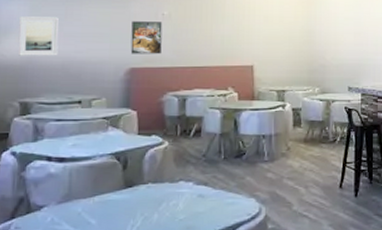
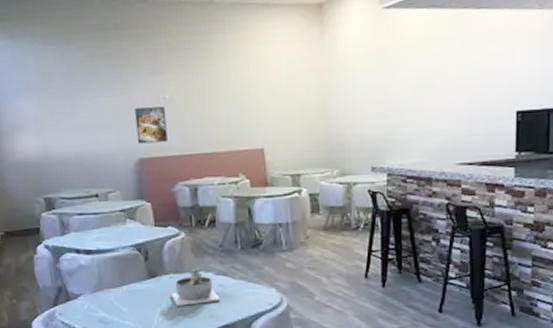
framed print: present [18,16,59,56] -> none [30,110,70,153]
succulent planter: none [146,178,199,217] -> present [170,268,220,306]

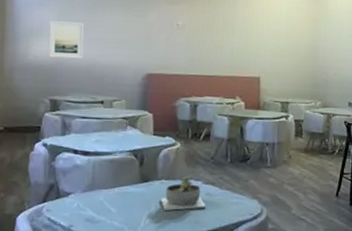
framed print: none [30,110,70,153] -> present [48,21,84,59]
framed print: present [135,106,168,144] -> none [148,30,177,62]

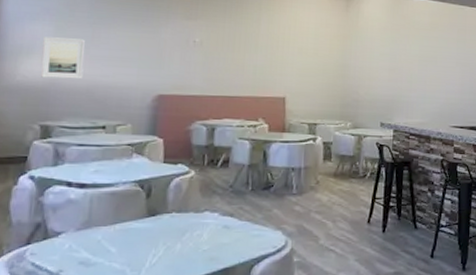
succulent planter: present [160,176,206,211] -> none [169,208,223,247]

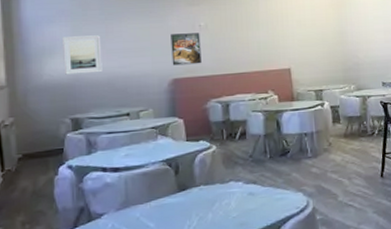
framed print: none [159,47,194,82] -> present [171,33,202,66]

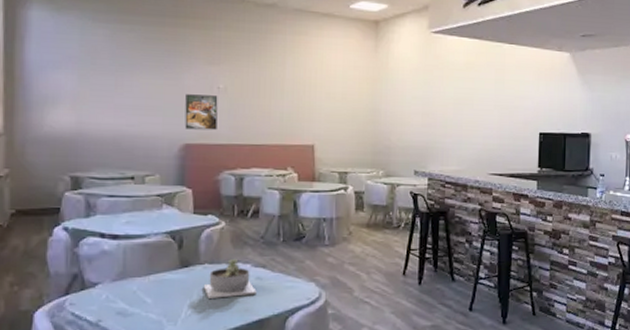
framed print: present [62,35,103,75] -> none [67,86,109,129]
succulent planter: none [200,178,250,217] -> present [203,259,257,298]

